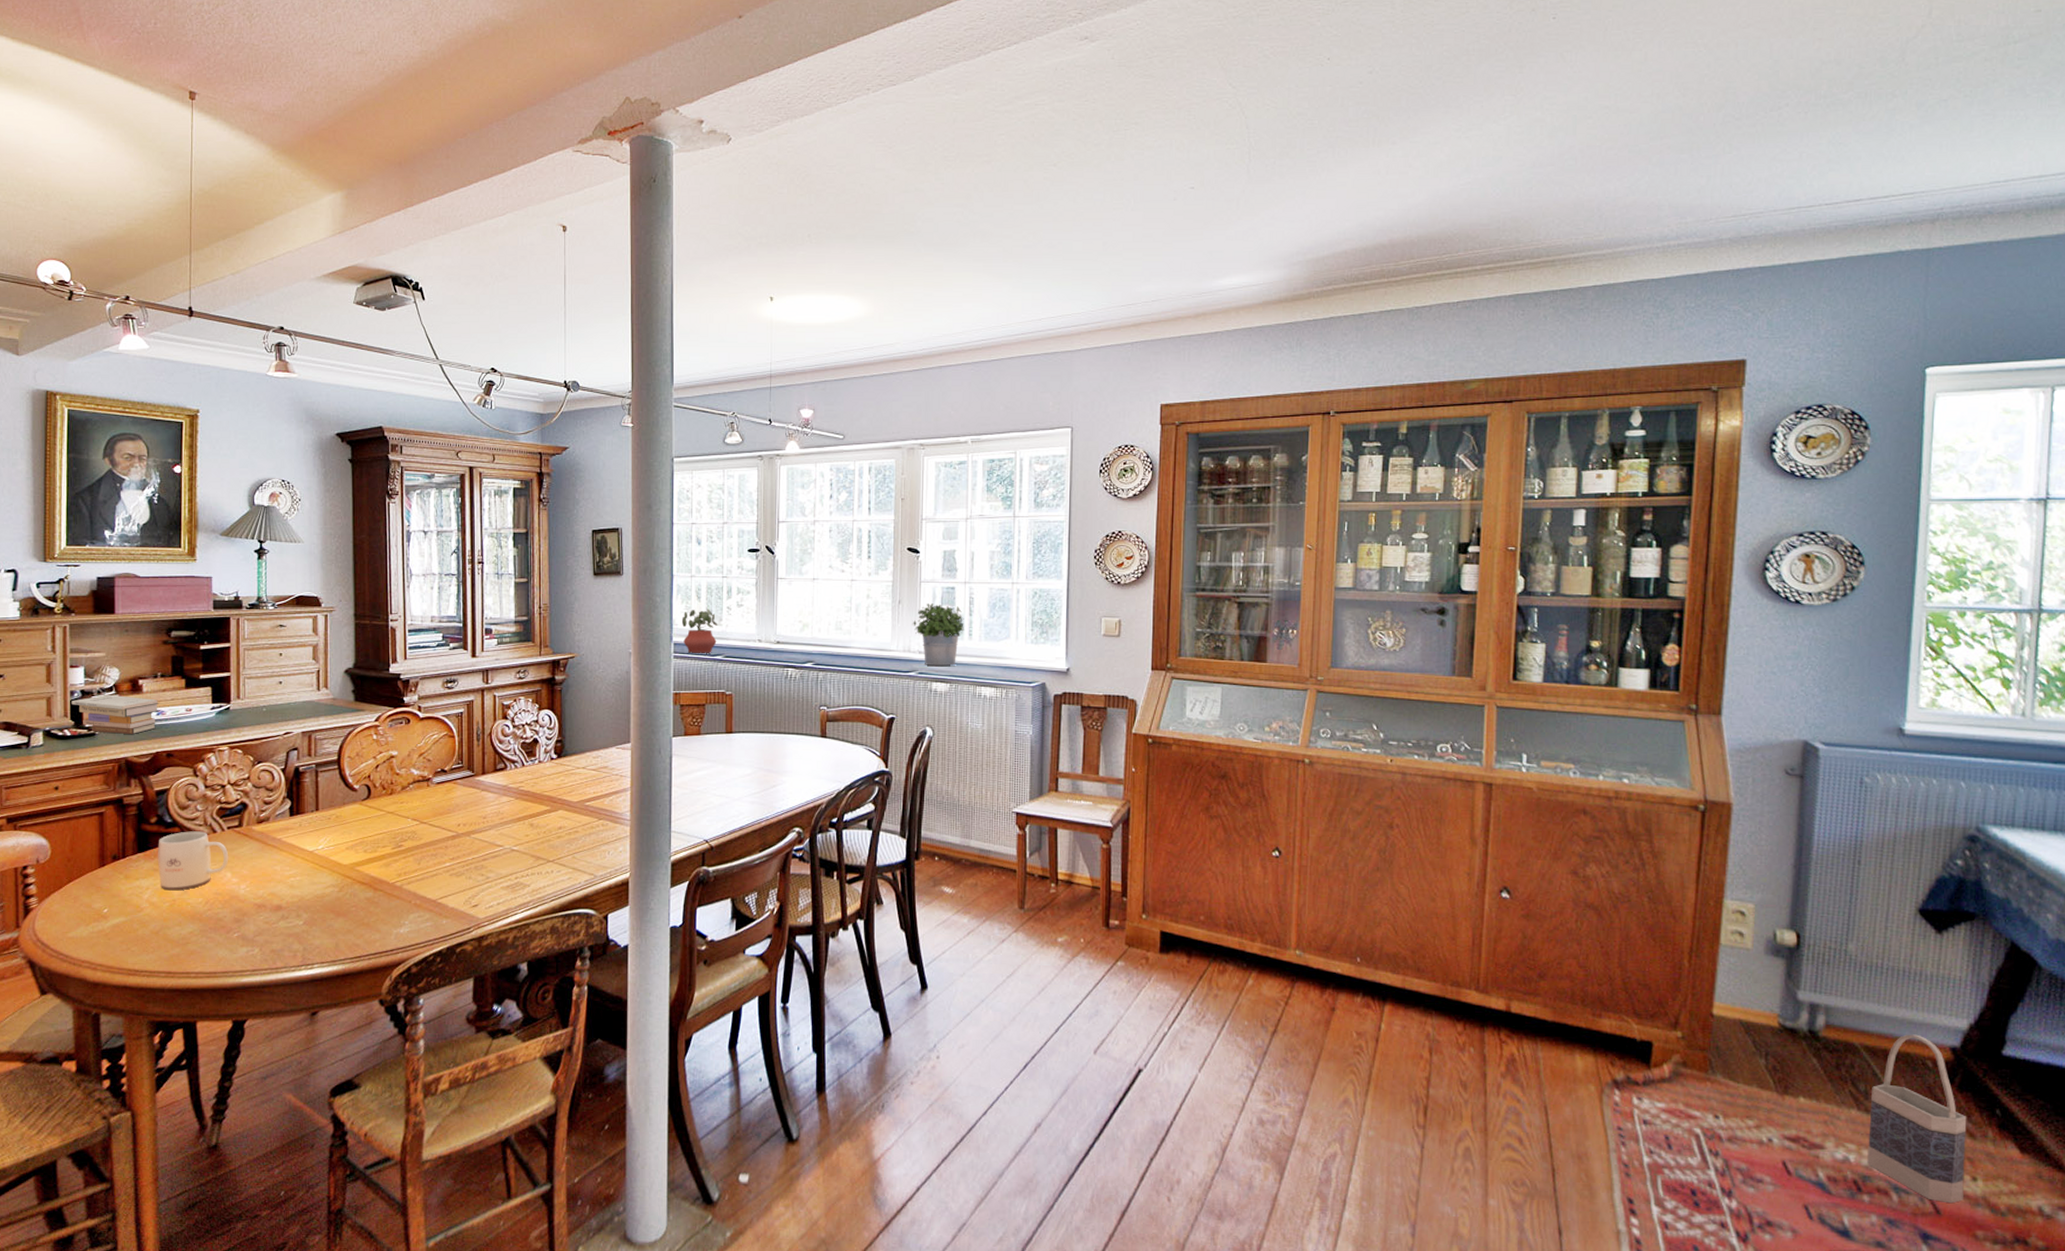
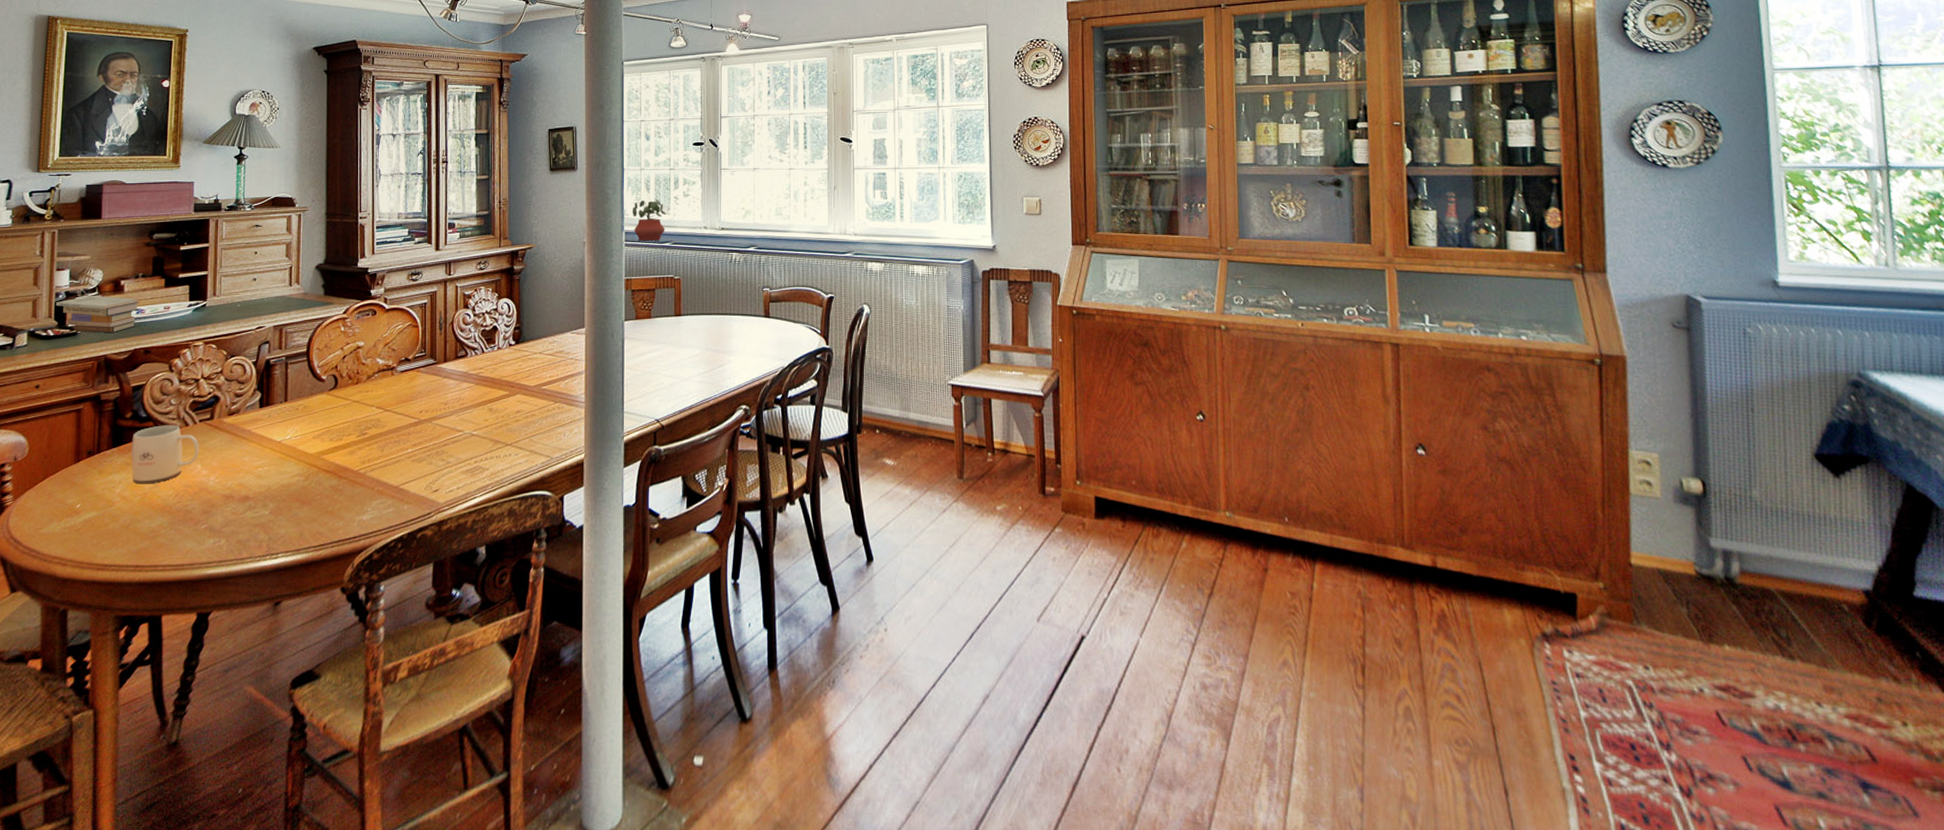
potted plant: present [912,603,964,666] -> none [847,189,896,247]
bag: present [1867,1034,1967,1203] -> none [1793,578,1897,749]

